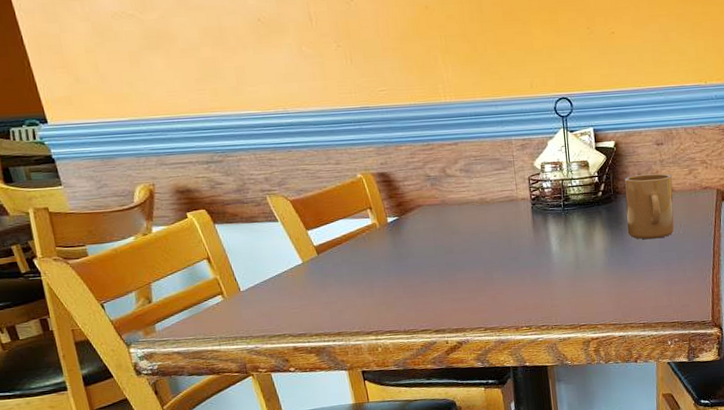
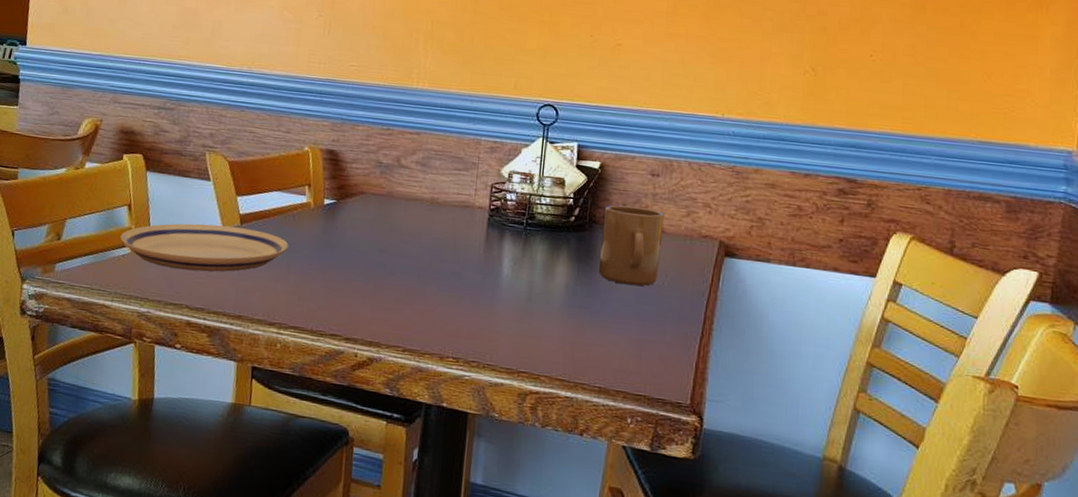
plate: none [208,257,366,306] -> present [120,223,289,272]

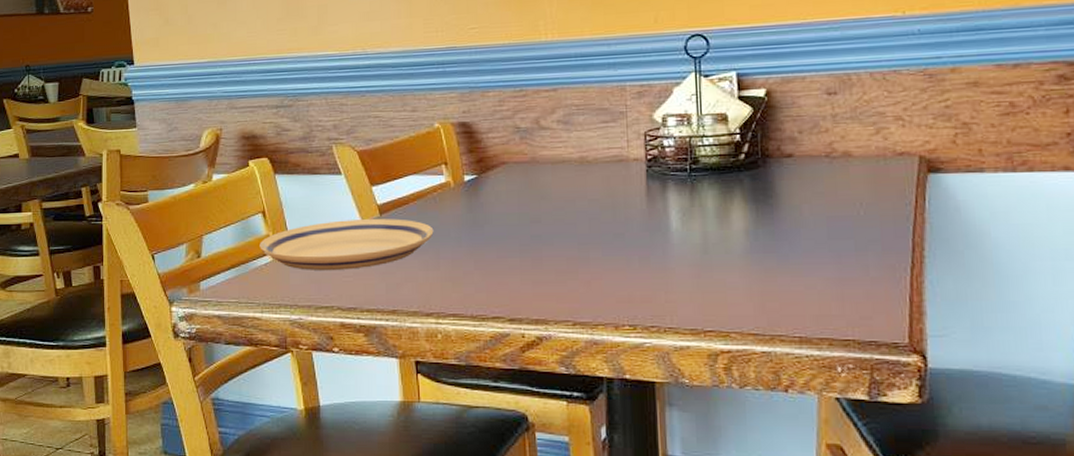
cup: present [598,205,664,286] -> none [778,132,851,221]

